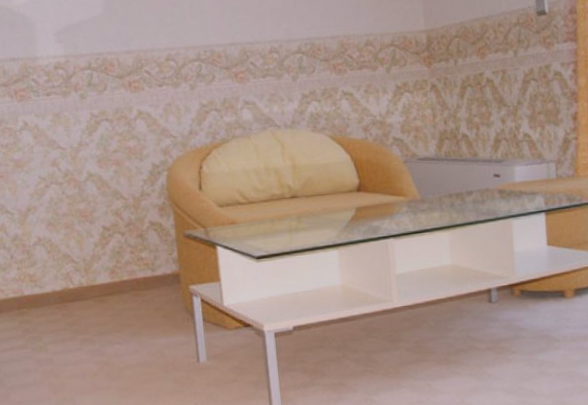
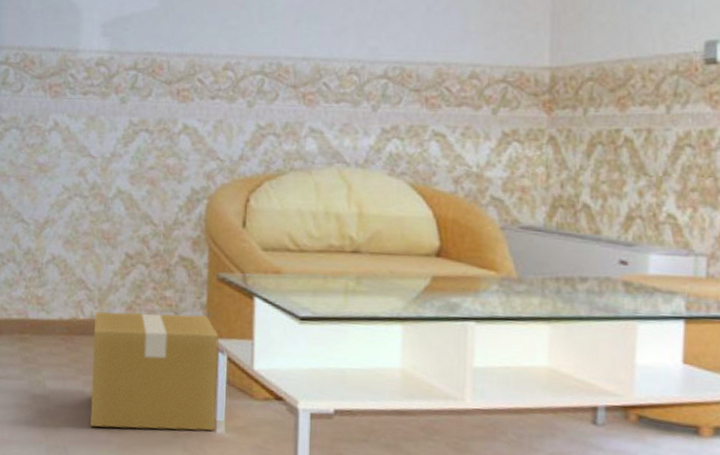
cardboard box: none [82,268,199,377] -> present [90,312,219,432]

